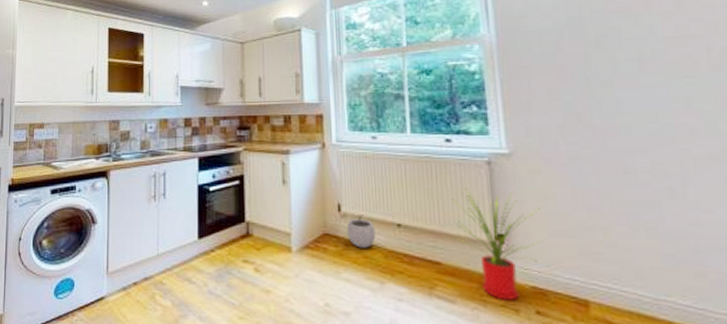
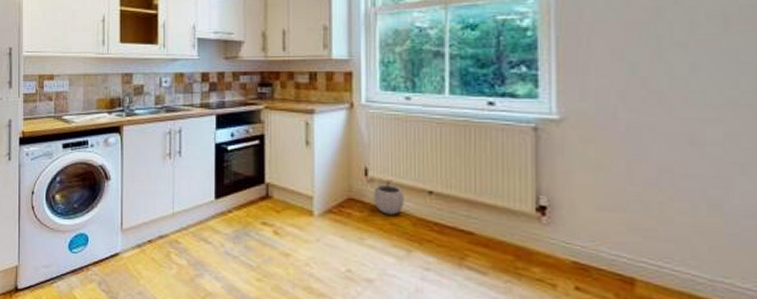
house plant: present [451,187,542,301] -> none [490,155,590,275]

